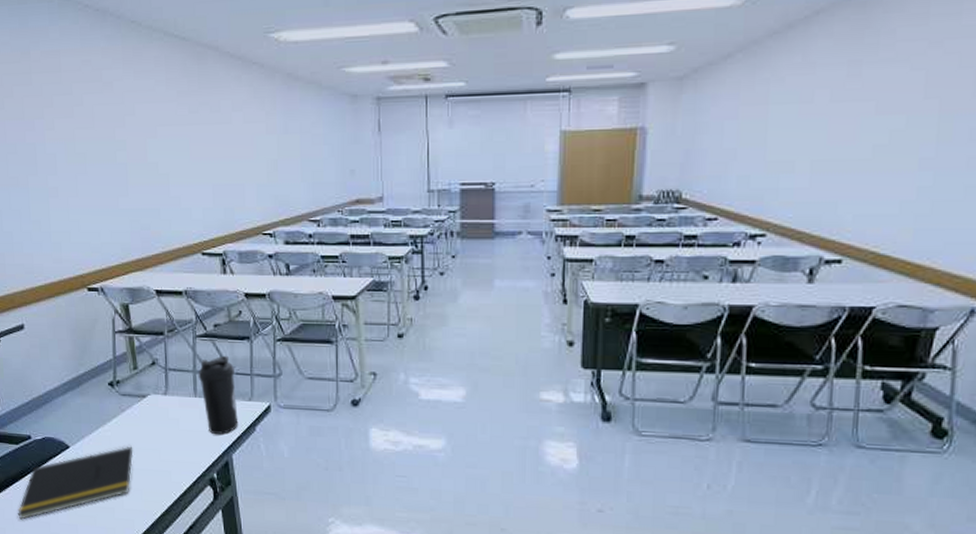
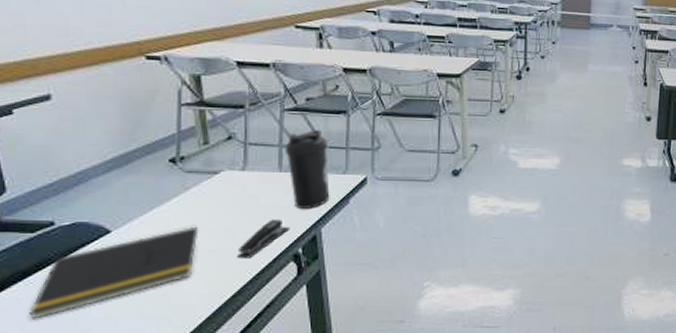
stapler: none [164,443,206,480] -> present [237,219,290,259]

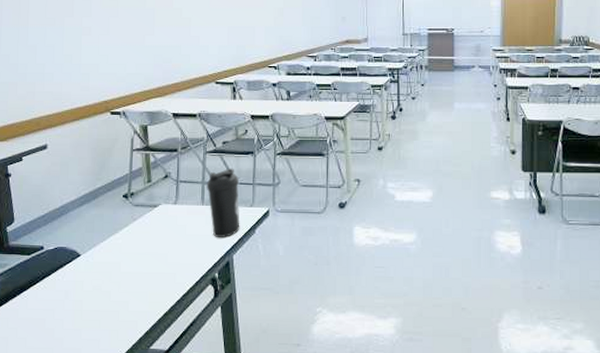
notepad: present [29,226,199,319] -> none [23,252,142,328]
stapler: present [237,219,290,259] -> none [169,246,209,281]

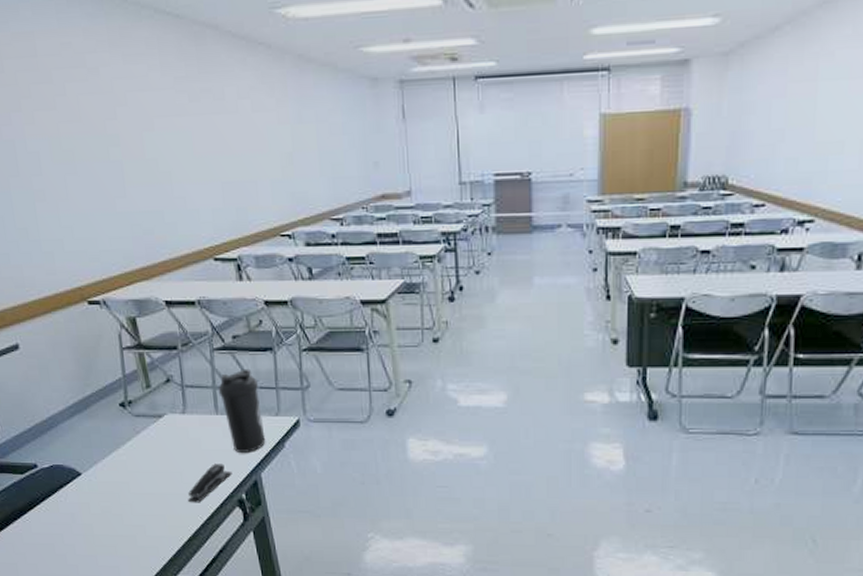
stapler: none [169,246,209,281] -> present [188,463,232,503]

